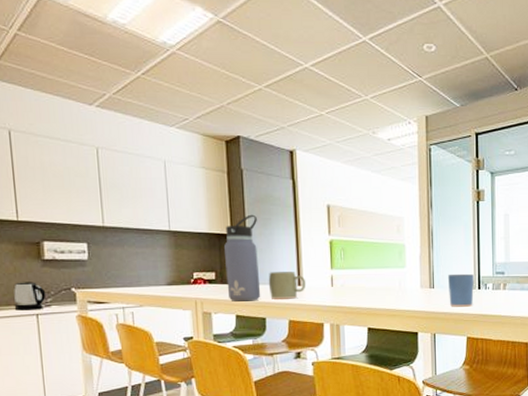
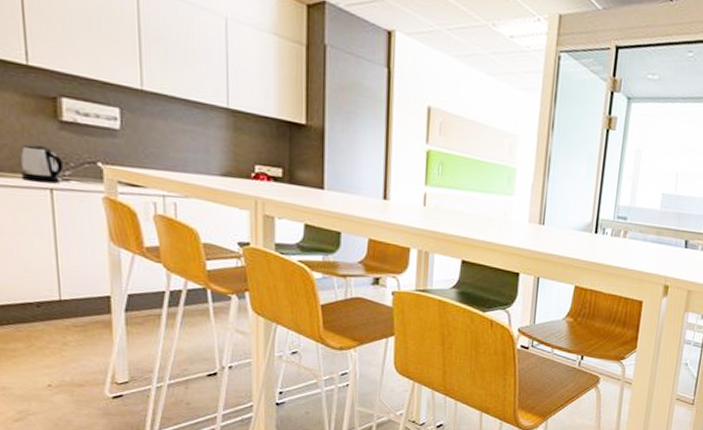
water bottle: present [224,214,261,302] -> none [296,103,339,210]
mug: present [268,272,306,299] -> none [347,178,394,215]
mug: present [447,273,475,307] -> none [559,211,593,252]

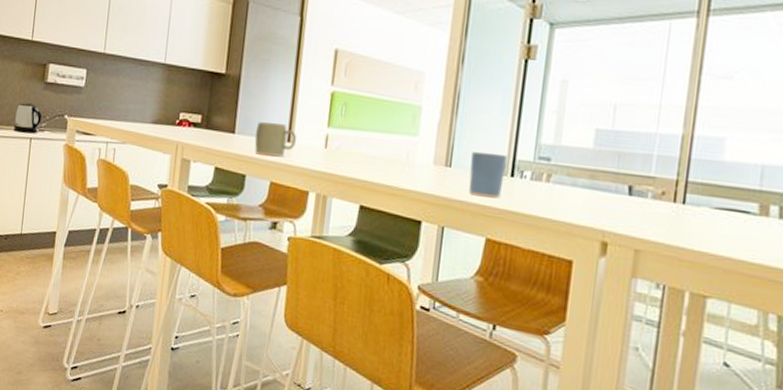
mug: none [347,178,394,215] -> present [254,122,297,157]
mug: none [559,211,593,252] -> present [468,151,508,198]

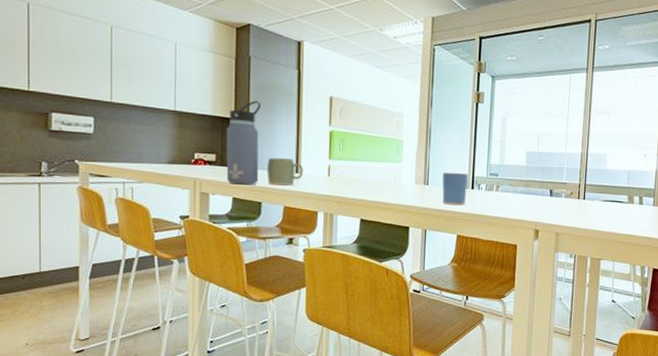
kettle: present [13,102,42,134] -> none [18,150,50,179]
water bottle: none [211,53,255,153] -> present [226,100,261,185]

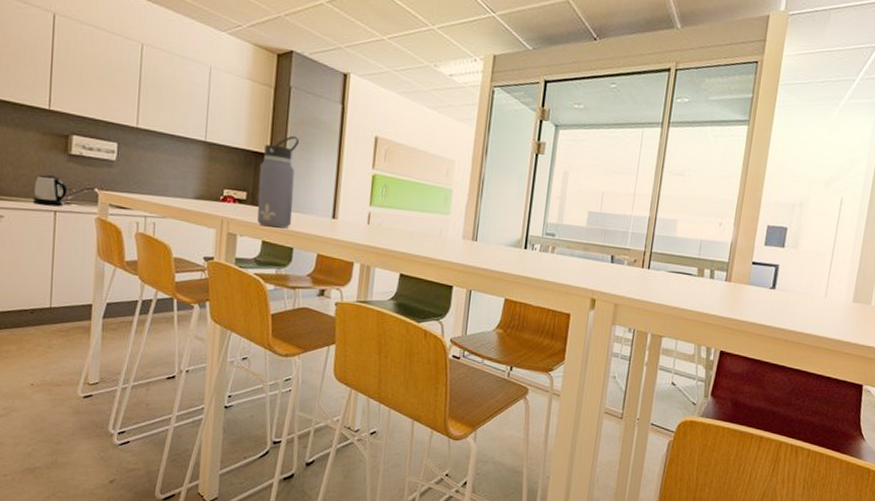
kettle: none [18,150,50,179] -> present [32,174,68,207]
mug: present [266,158,304,186] -> none [301,200,342,232]
mug: present [442,172,469,206] -> none [491,228,523,266]

